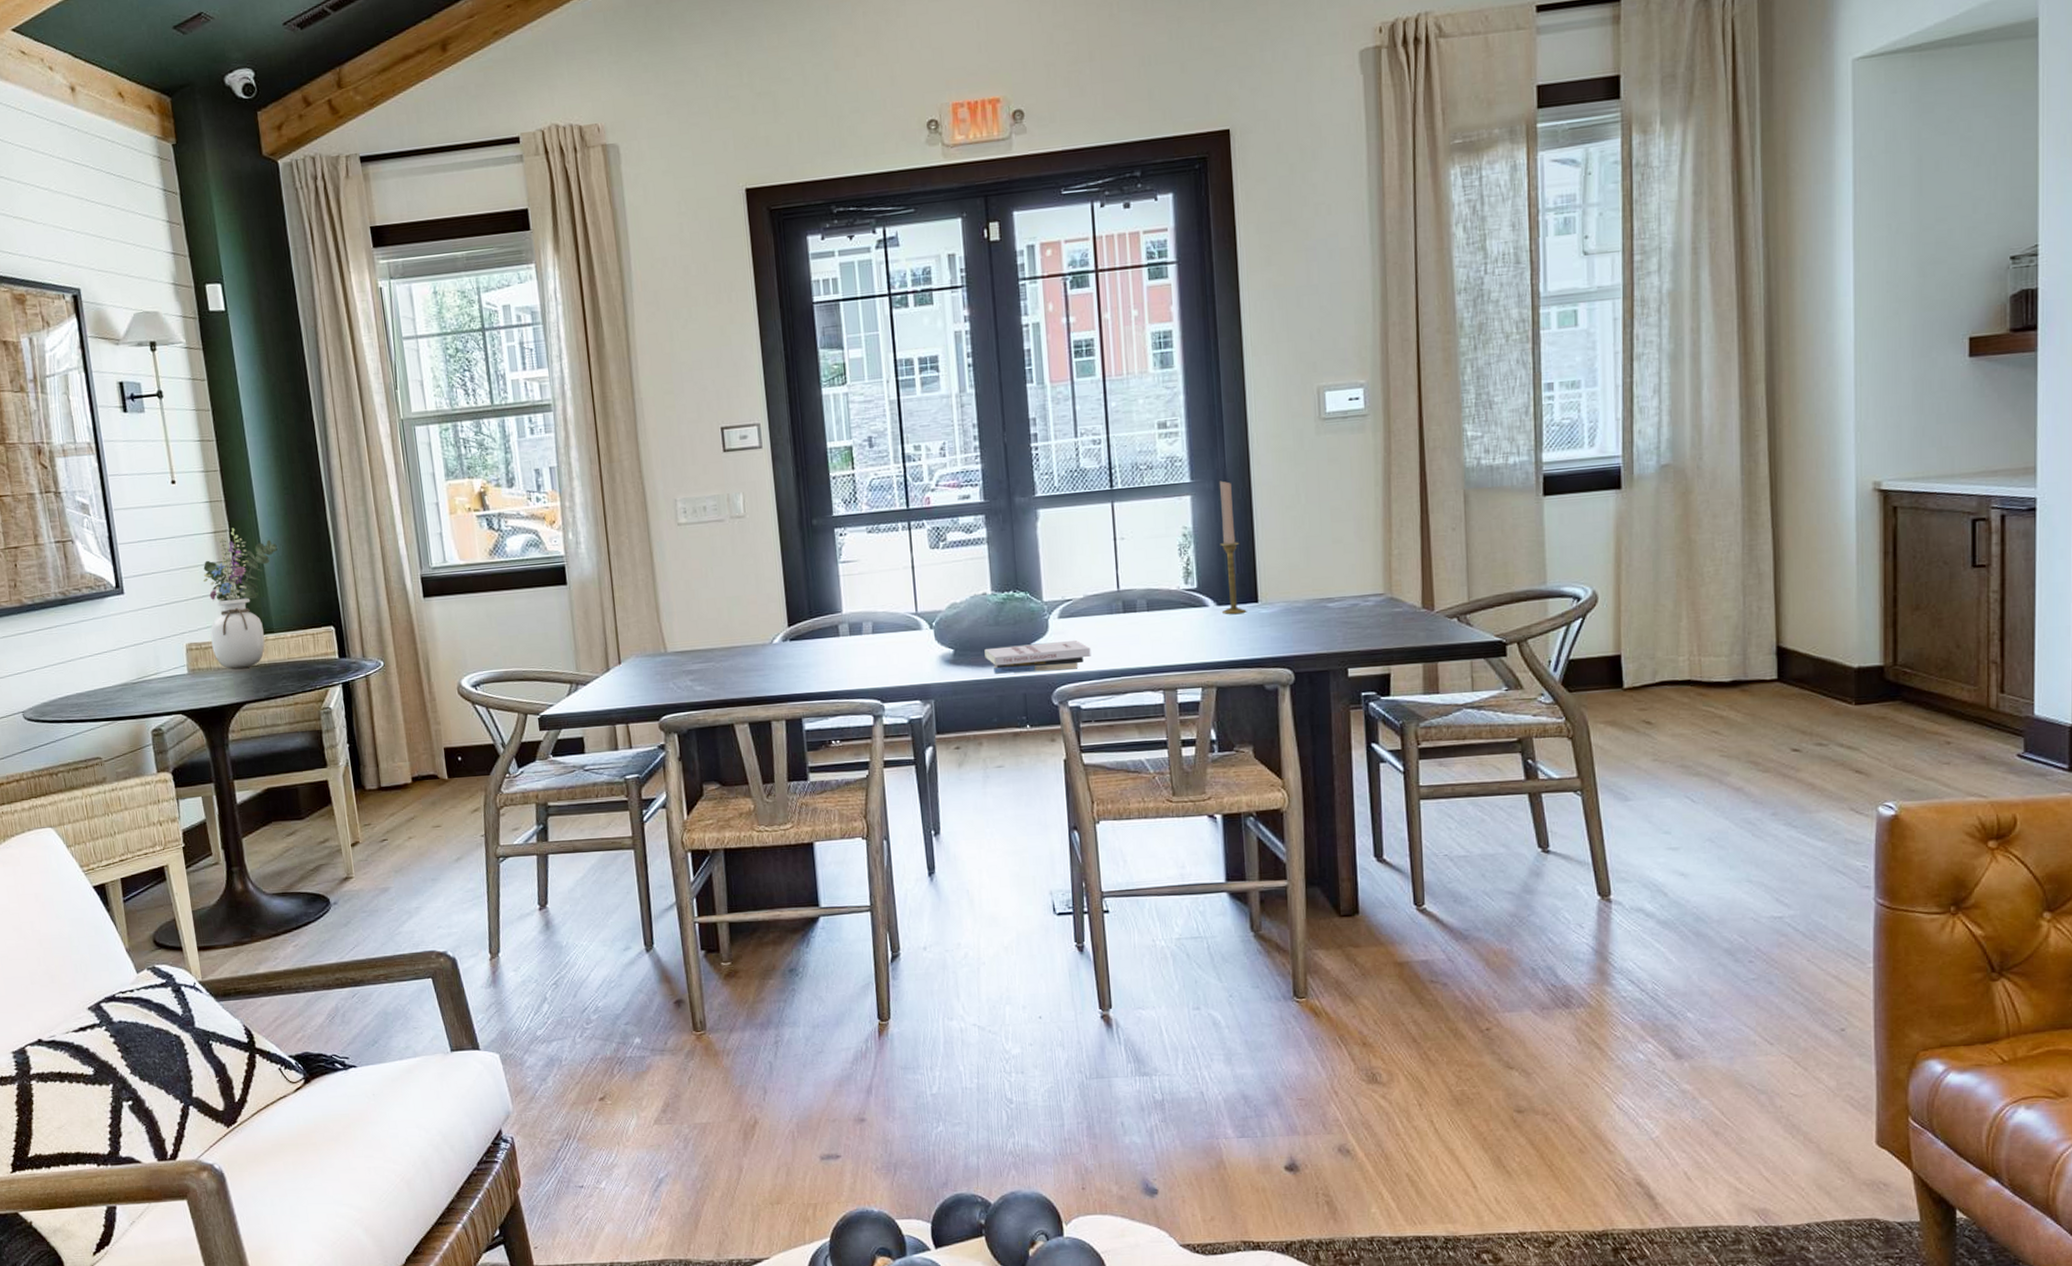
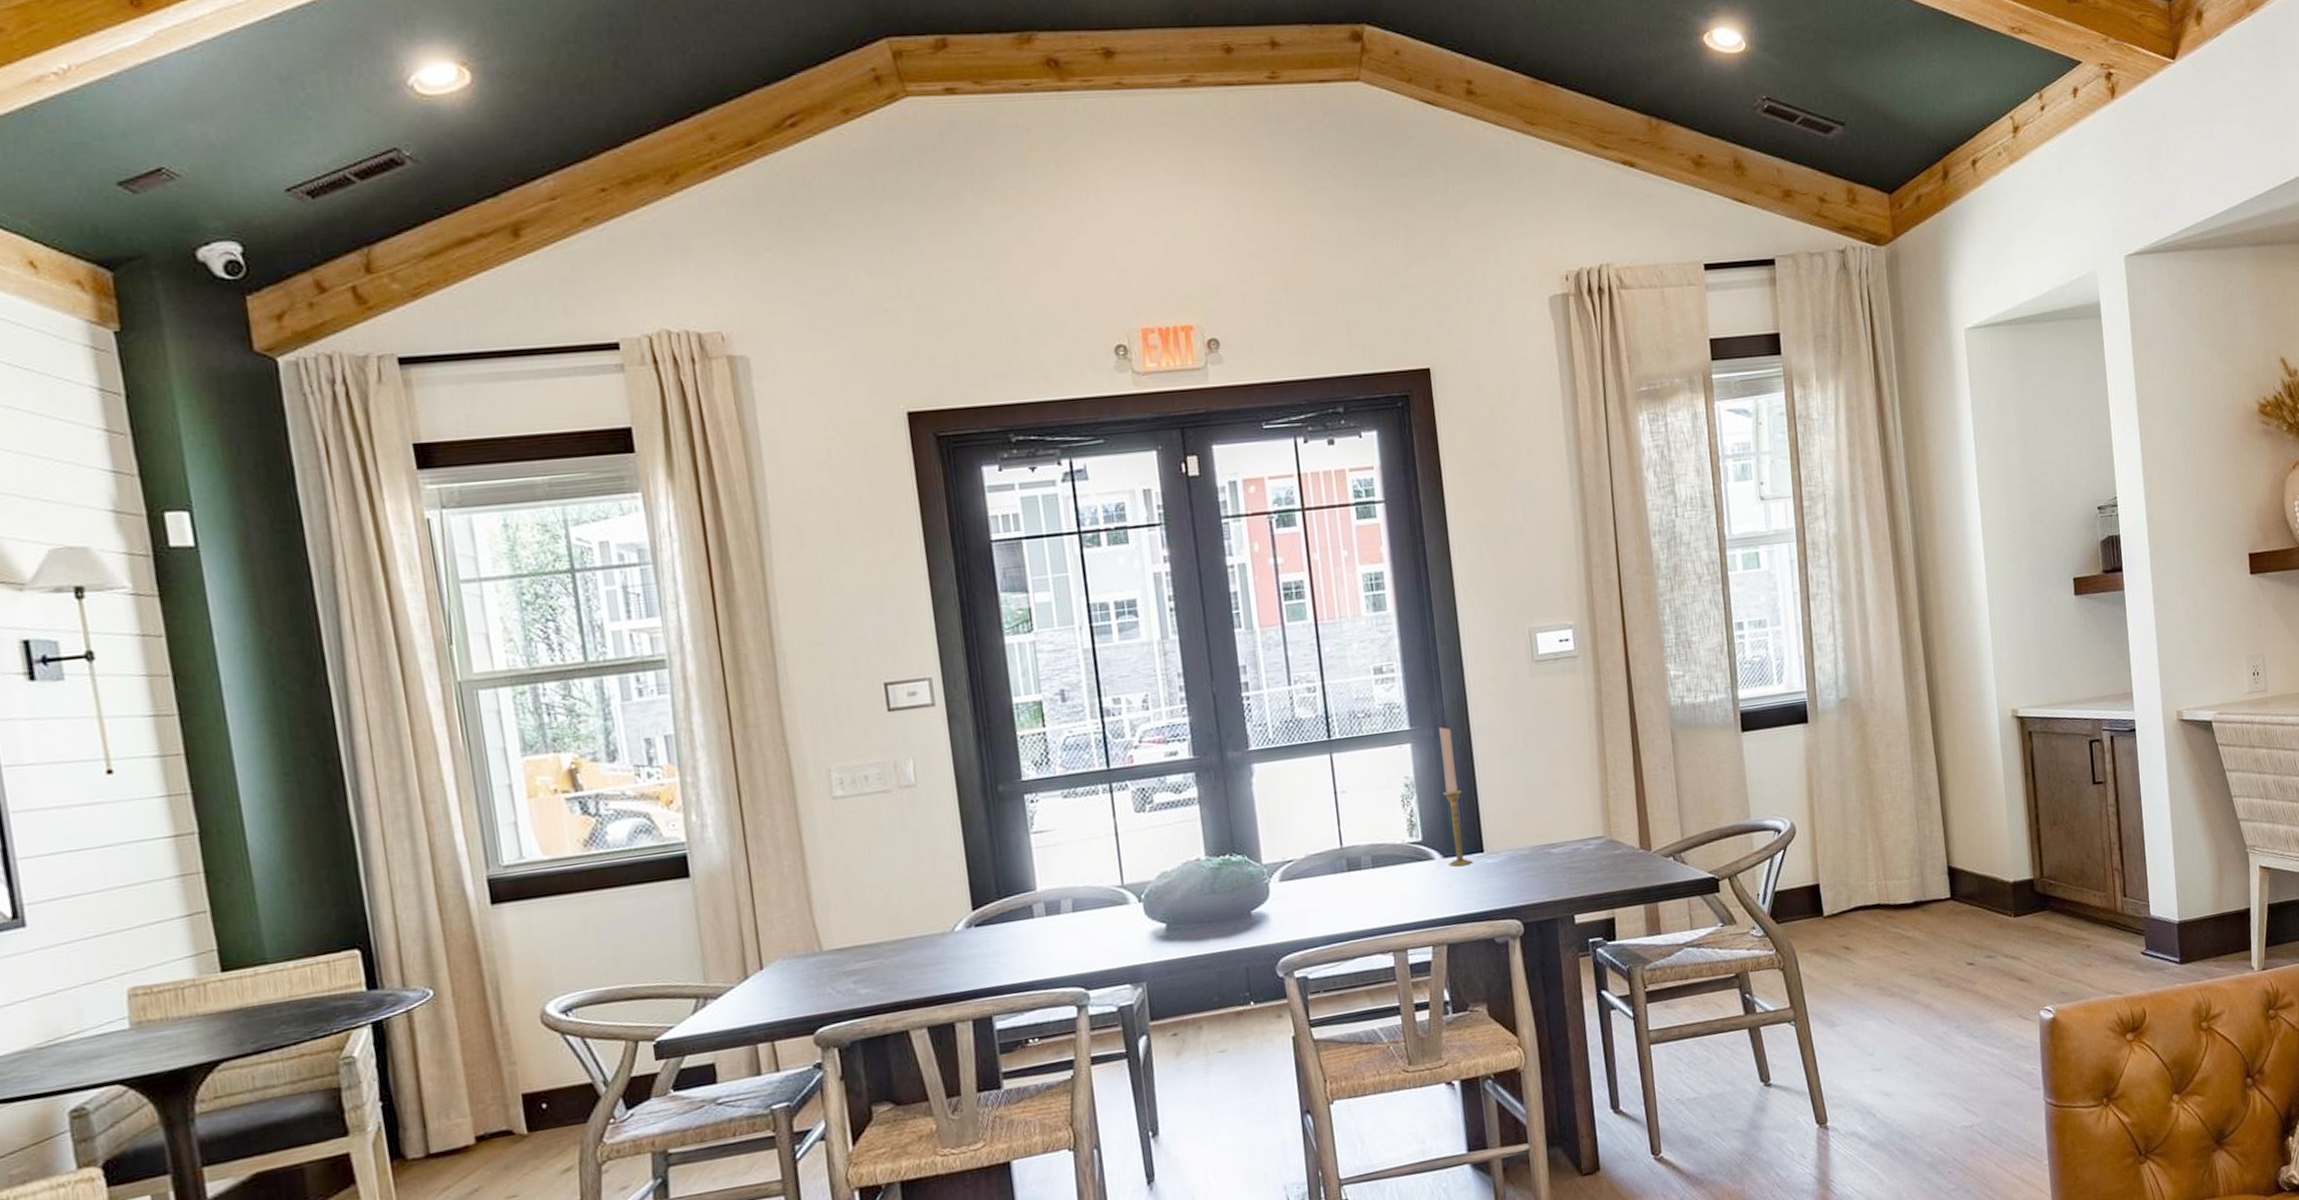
bouquet: present [203,528,278,670] -> none [155,828,274,1018]
books: present [984,640,1091,674] -> none [1200,905,1316,948]

